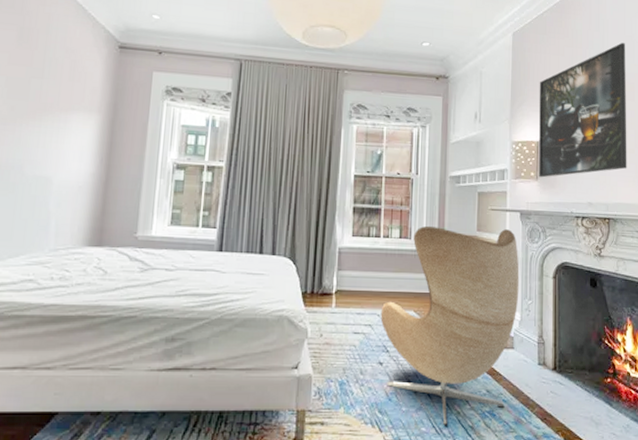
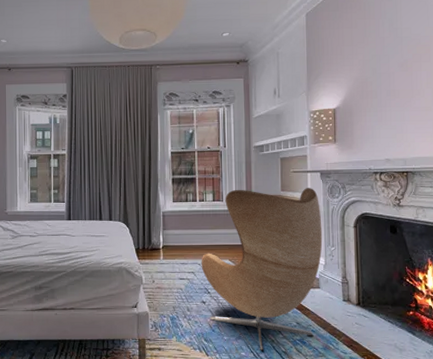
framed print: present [539,43,627,178] -> none [333,8,425,141]

